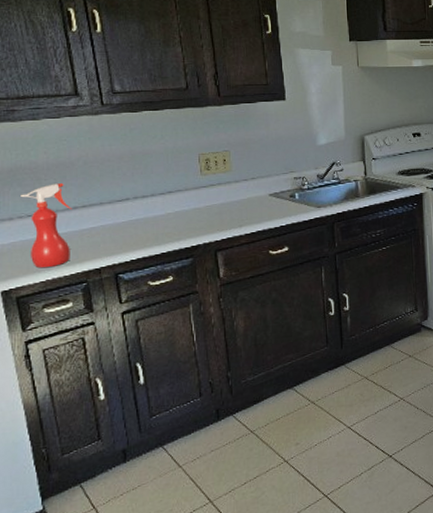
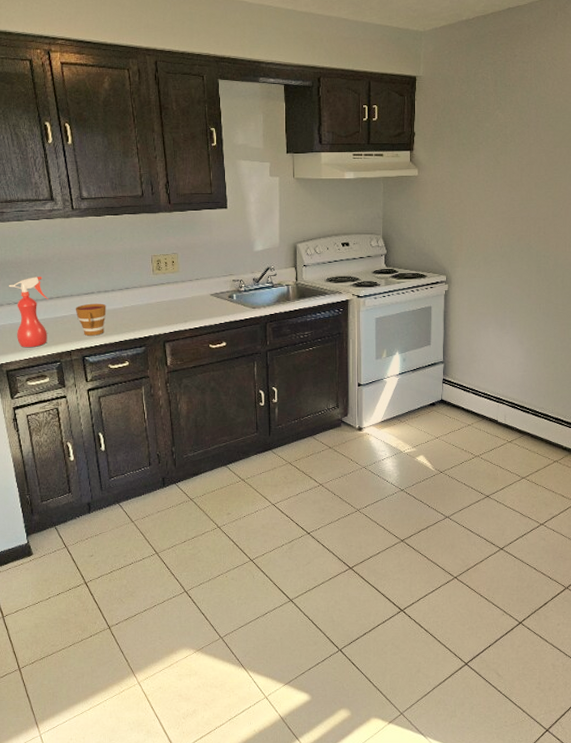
cup: none [106,210,145,249] -> present [75,303,106,336]

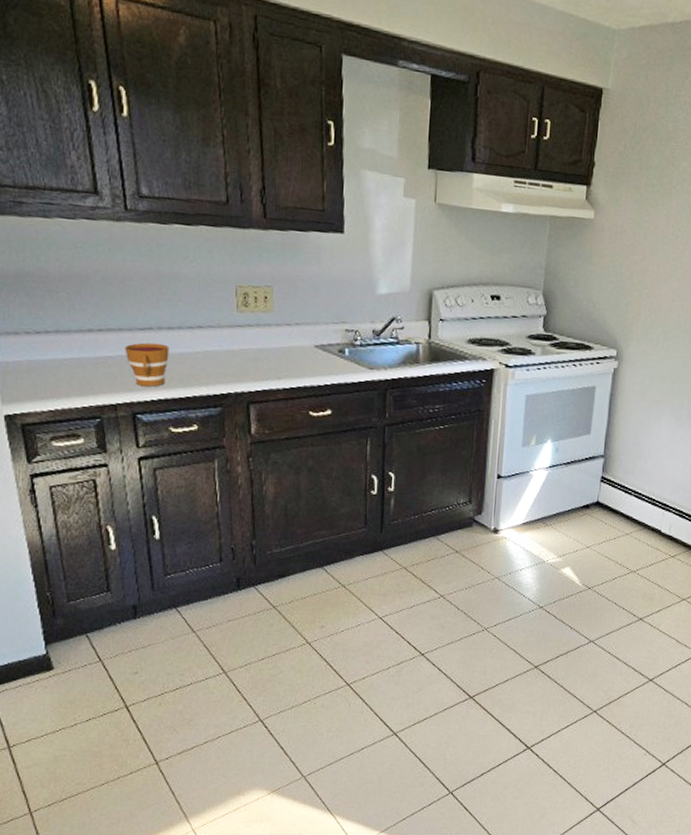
spray bottle: present [9,277,49,348] -> none [28,298,87,396]

